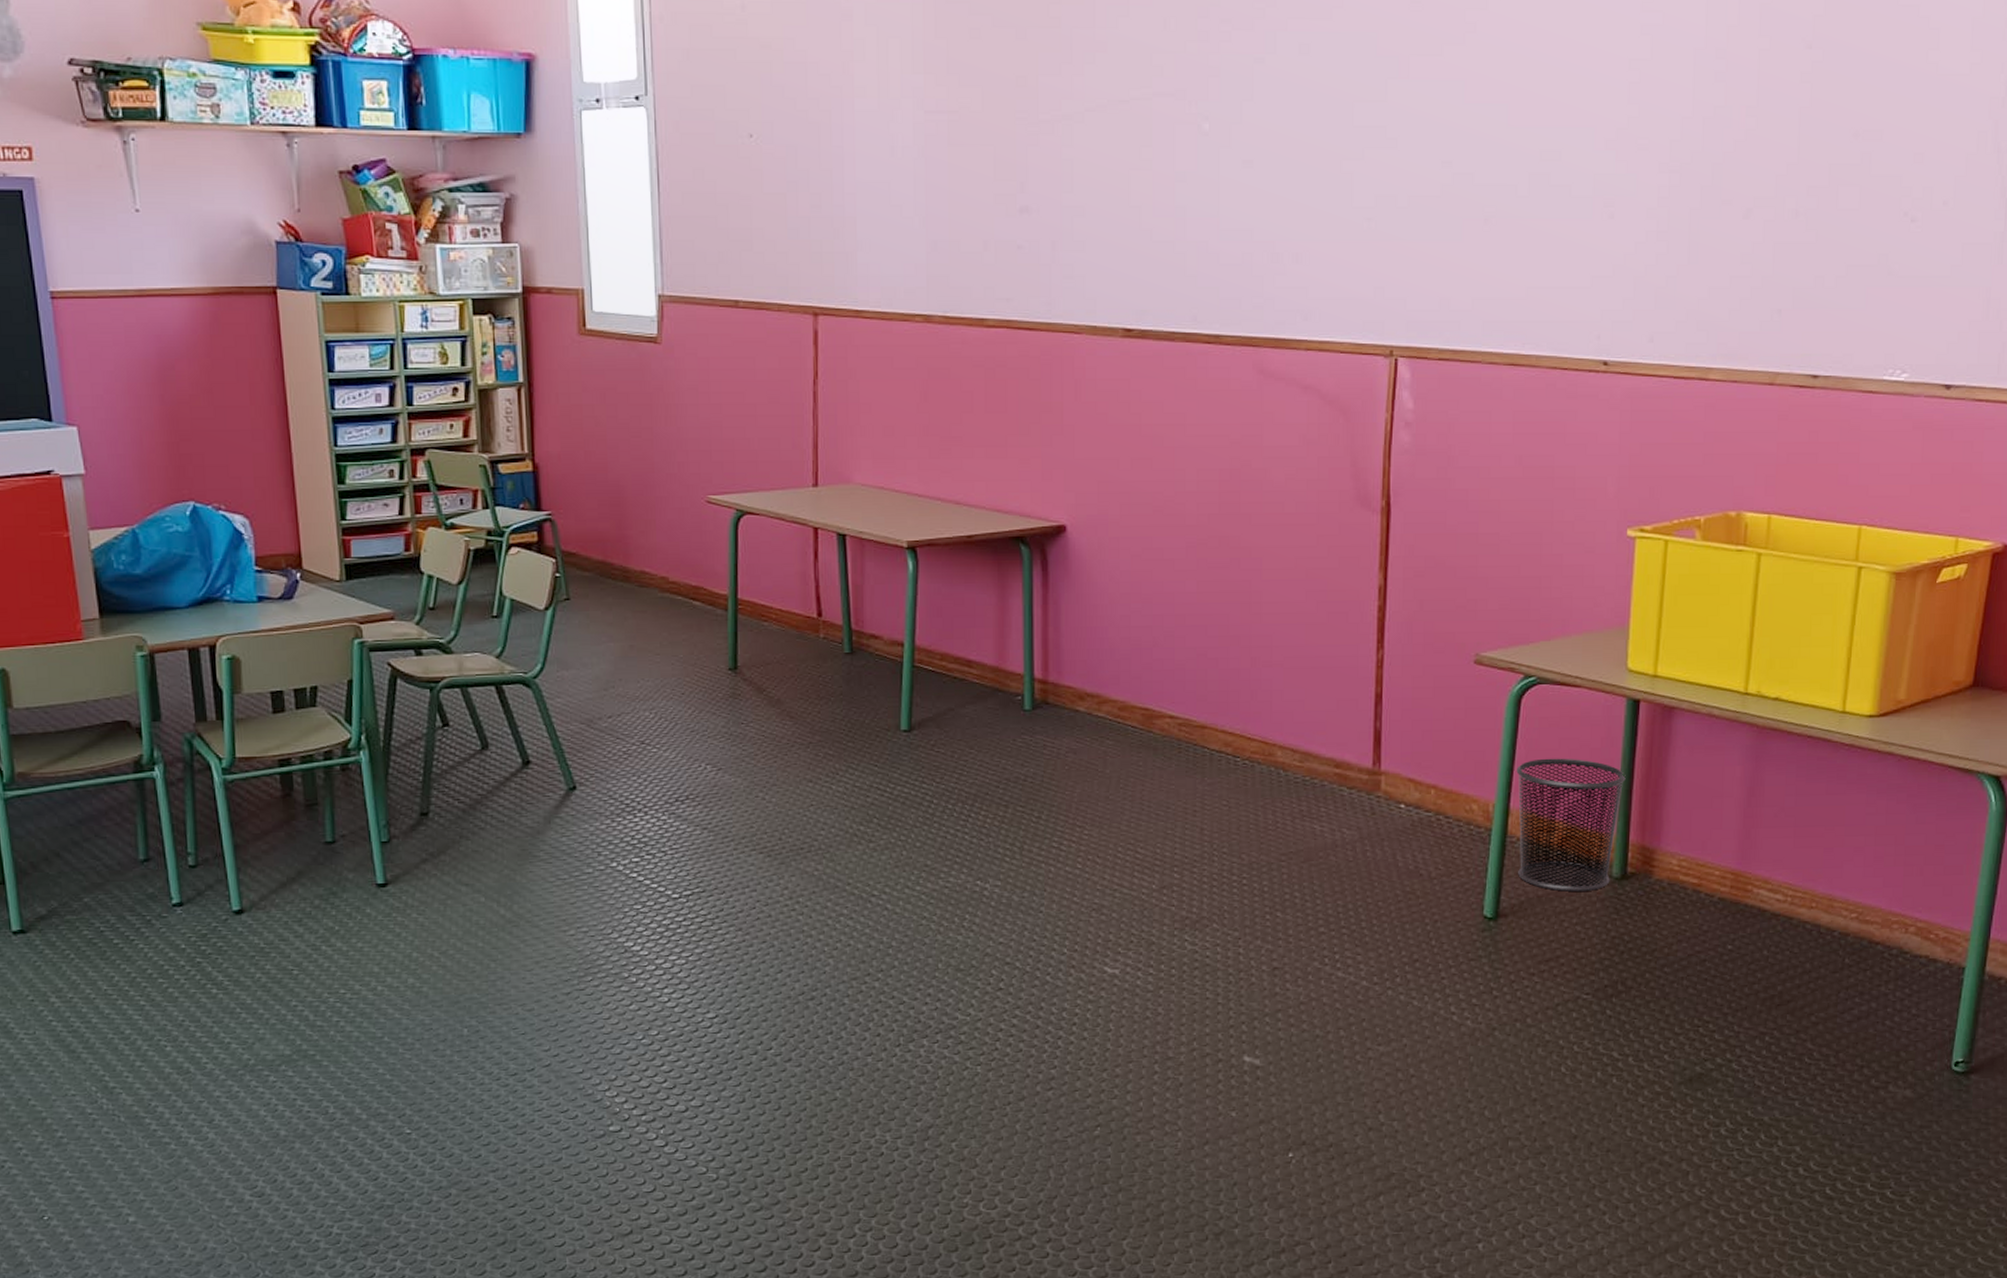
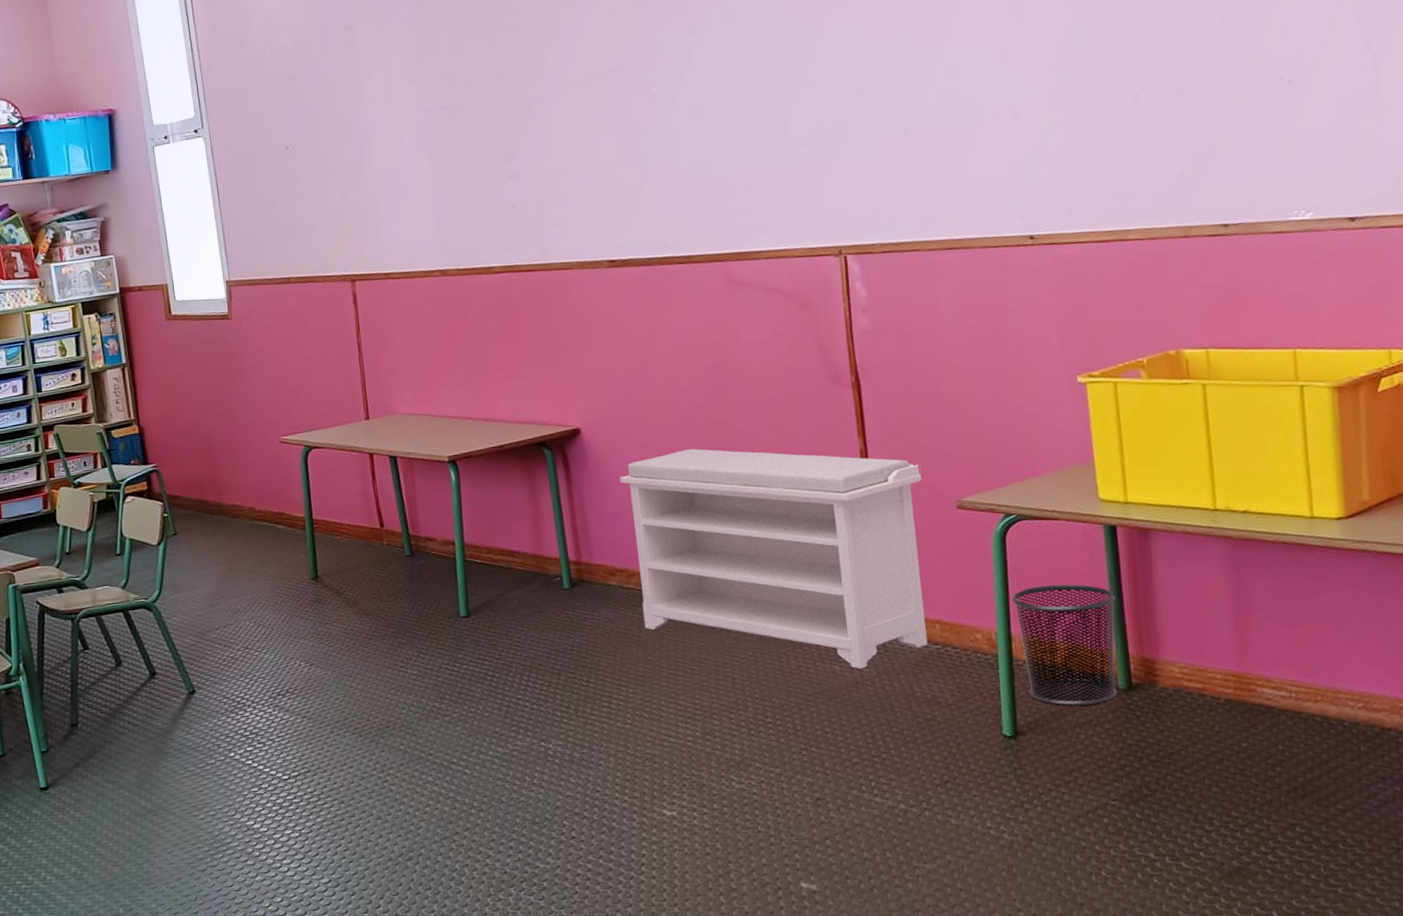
bench: none [1105,564,1442,830] -> present [620,448,928,668]

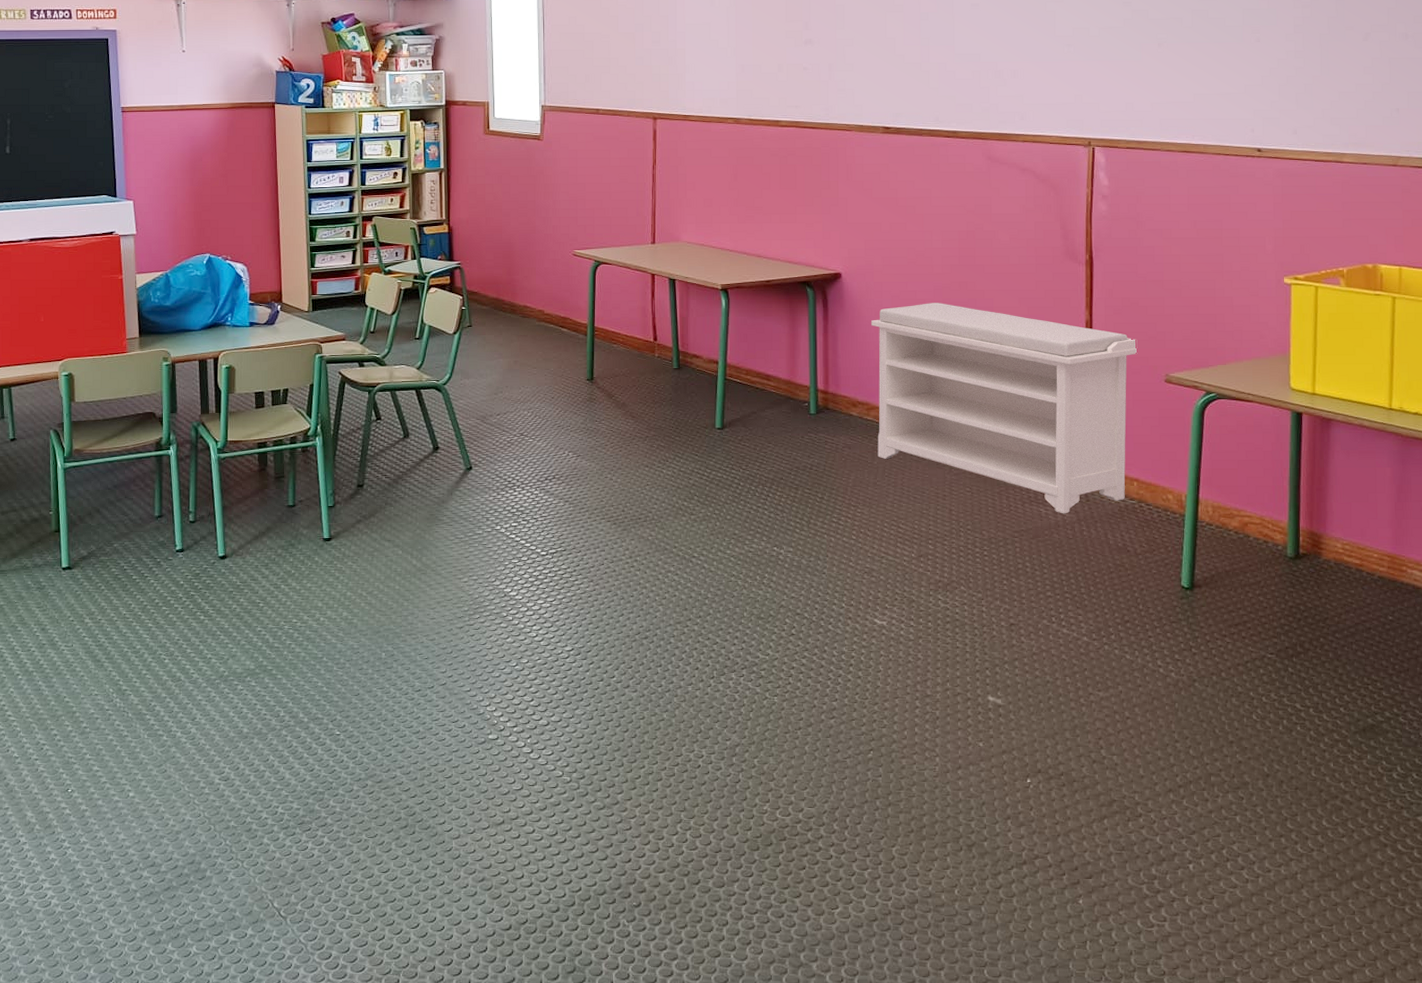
waste bin: present [1011,584,1118,707] -> none [1203,458,1294,569]

